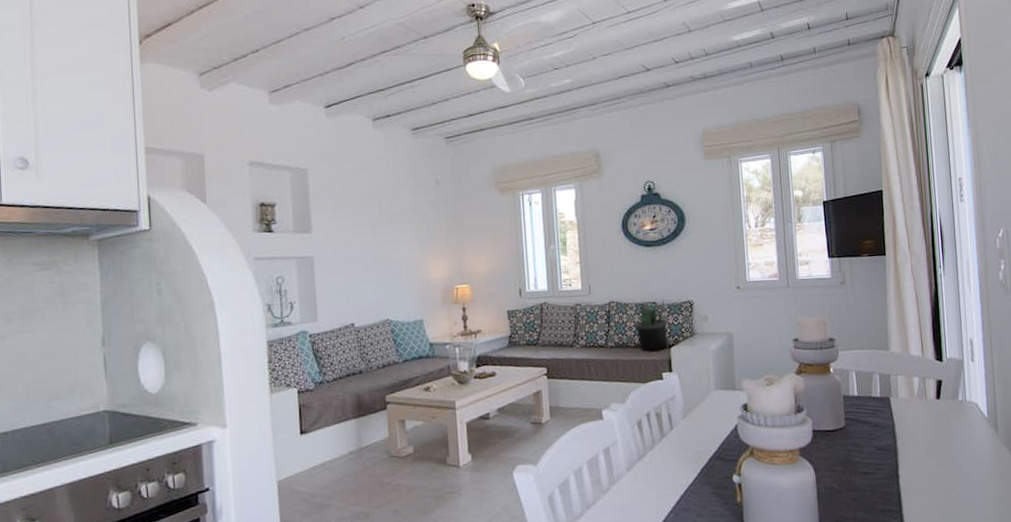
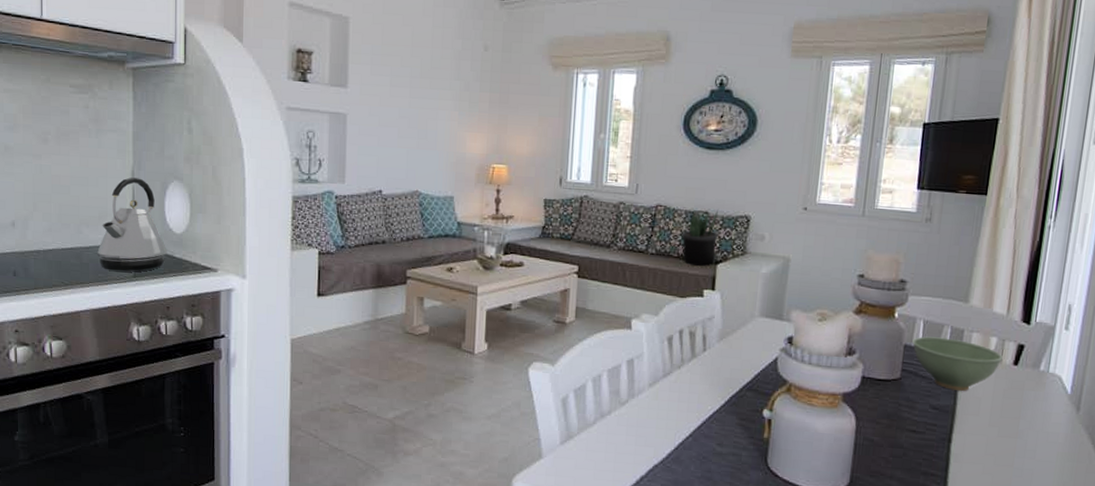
kettle: none [70,344,144,442] -> present [97,177,167,273]
bowl: none [849,384,927,430] -> present [912,336,1004,391]

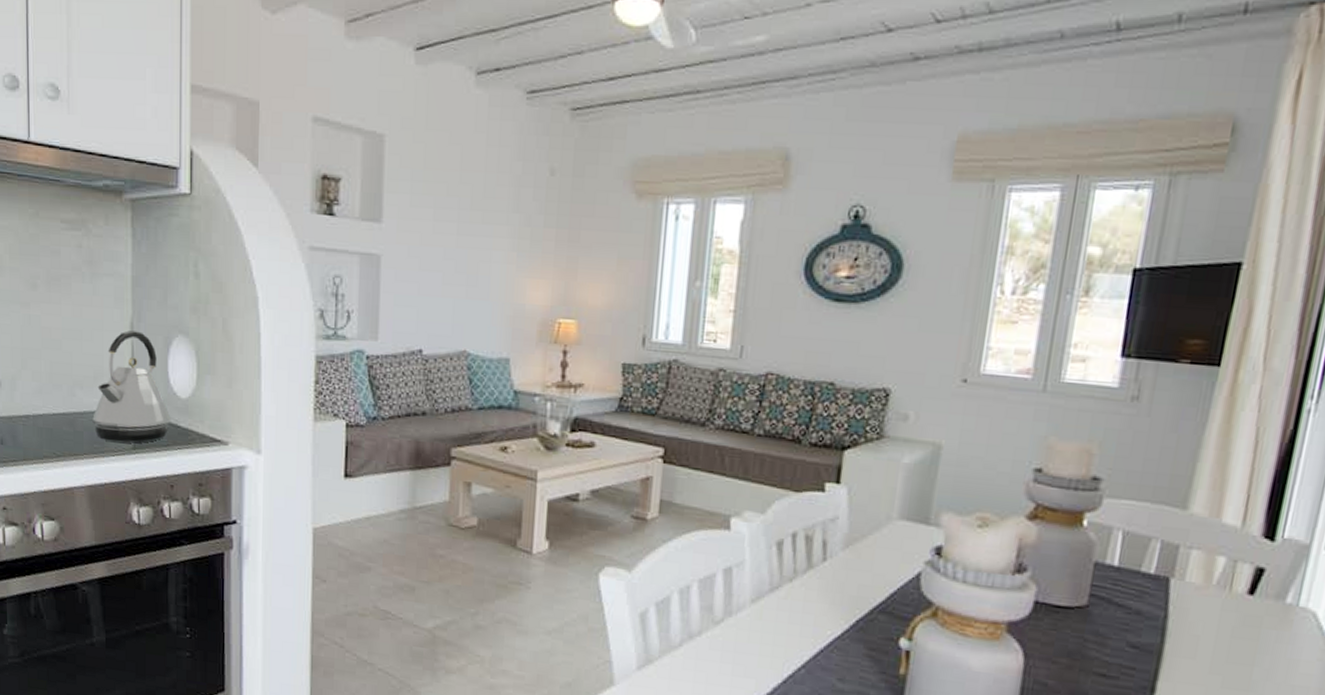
planter: present [681,209,719,266] -> none [798,380,849,452]
bowl: present [912,336,1004,391] -> none [1106,552,1235,626]

